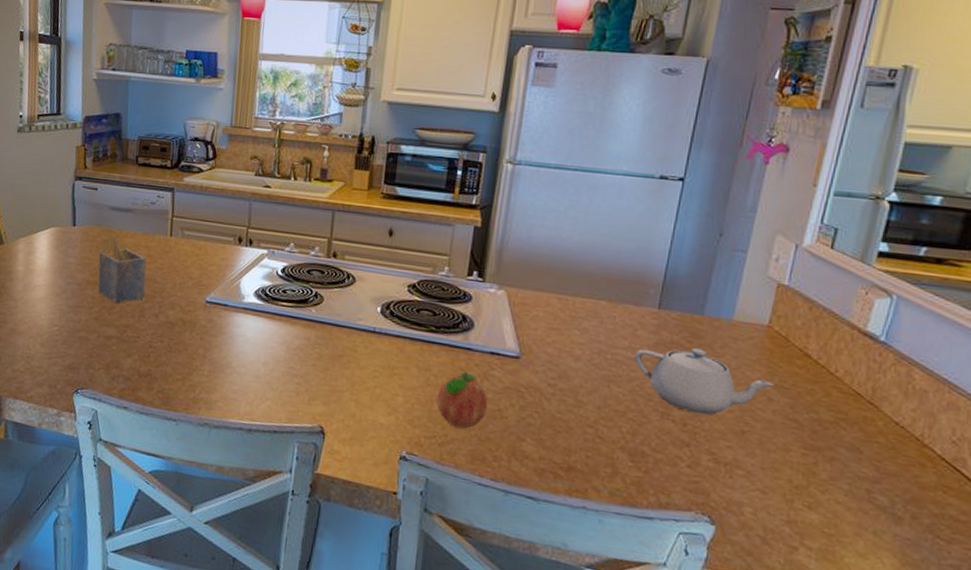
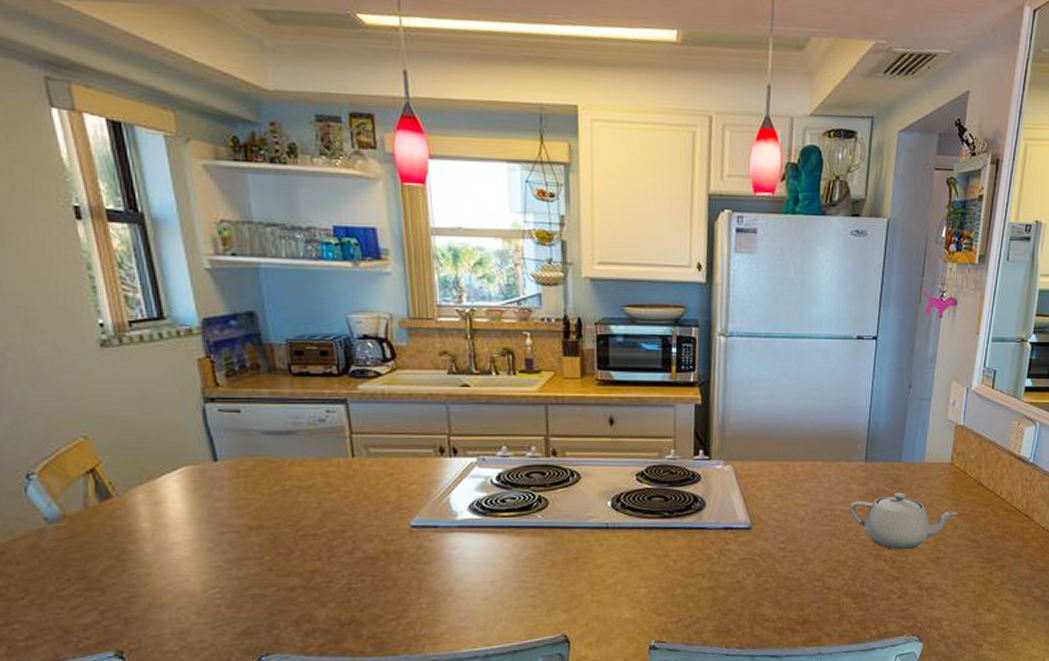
napkin holder: present [98,236,146,304] -> none [258,467,332,547]
fruit: present [436,372,488,429] -> none [678,551,727,607]

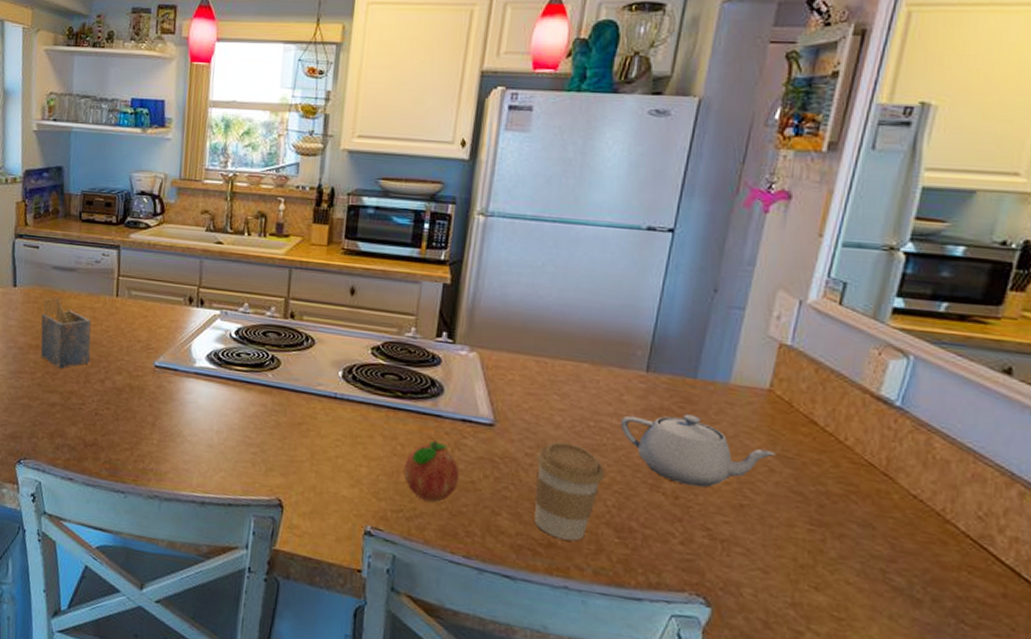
napkin holder: none [258,467,332,547] -> present [40,297,91,369]
fruit: none [678,551,727,607] -> present [403,441,460,502]
coffee cup: none [788,532,841,615] -> present [534,441,605,541]

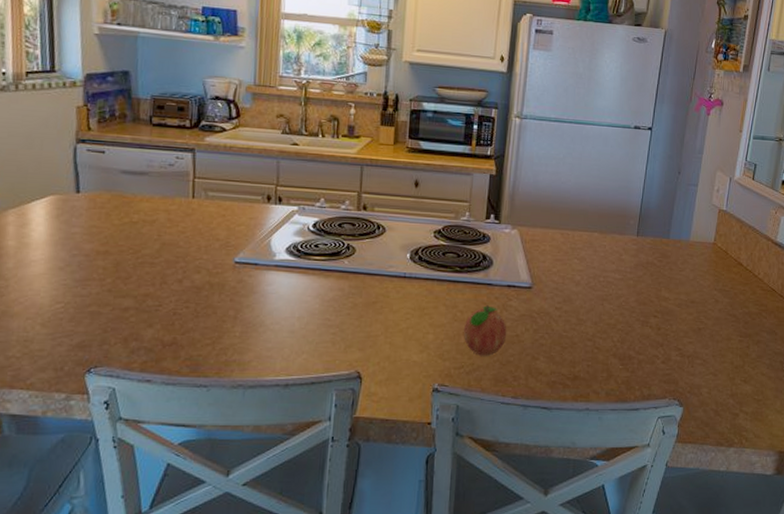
napkin holder: present [40,297,91,369] -> none [109,201,167,273]
coffee cup: present [534,441,605,541] -> none [563,296,611,372]
teapot: present [620,414,776,488] -> none [621,266,719,319]

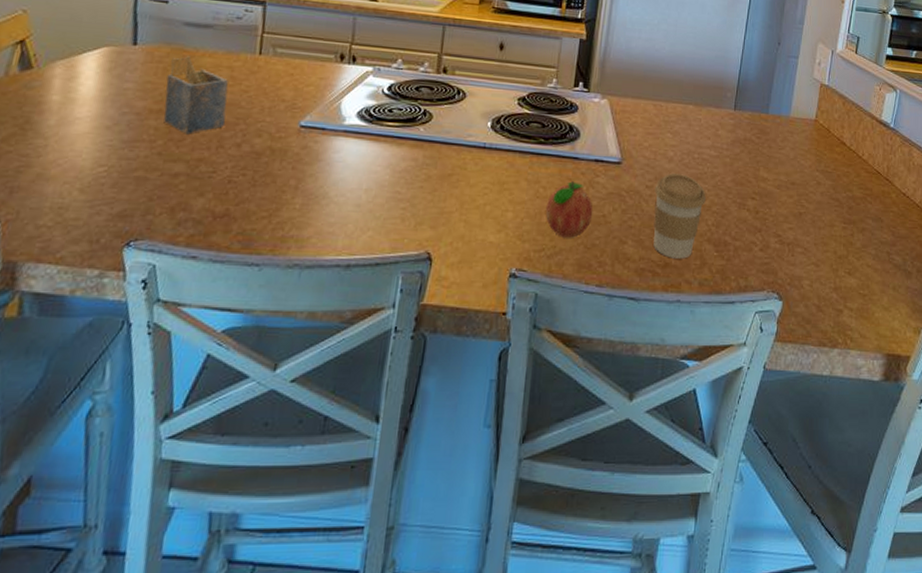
napkin holder: none [109,201,167,273] -> present [164,56,228,135]
coffee cup: none [563,296,611,372] -> present [653,173,706,259]

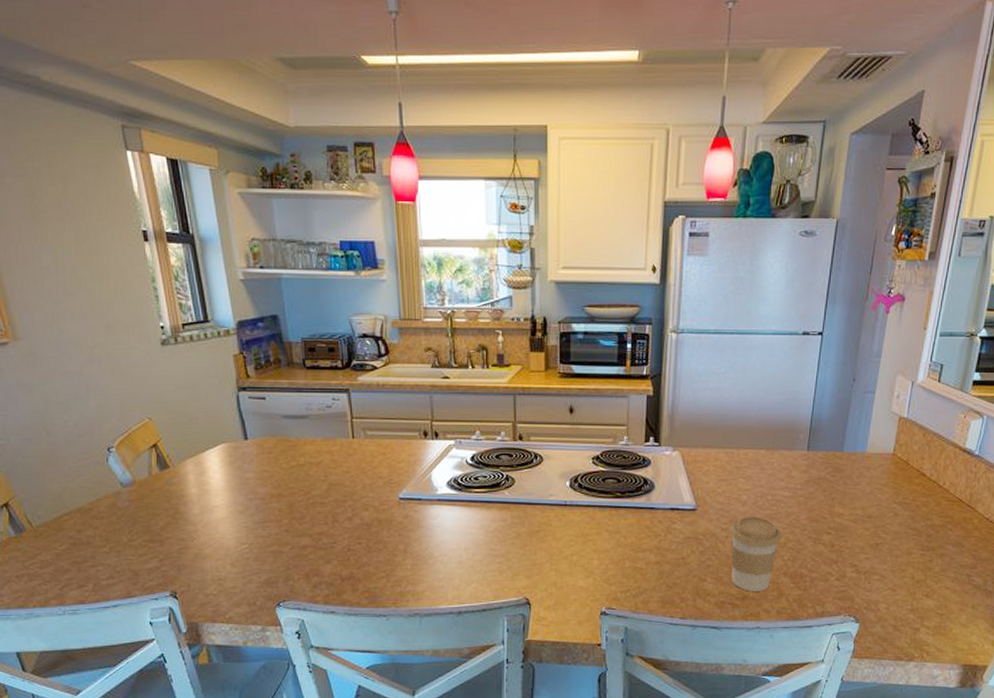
napkin holder: present [164,56,228,135] -> none [279,445,336,513]
fruit: present [545,181,593,238] -> none [627,529,672,579]

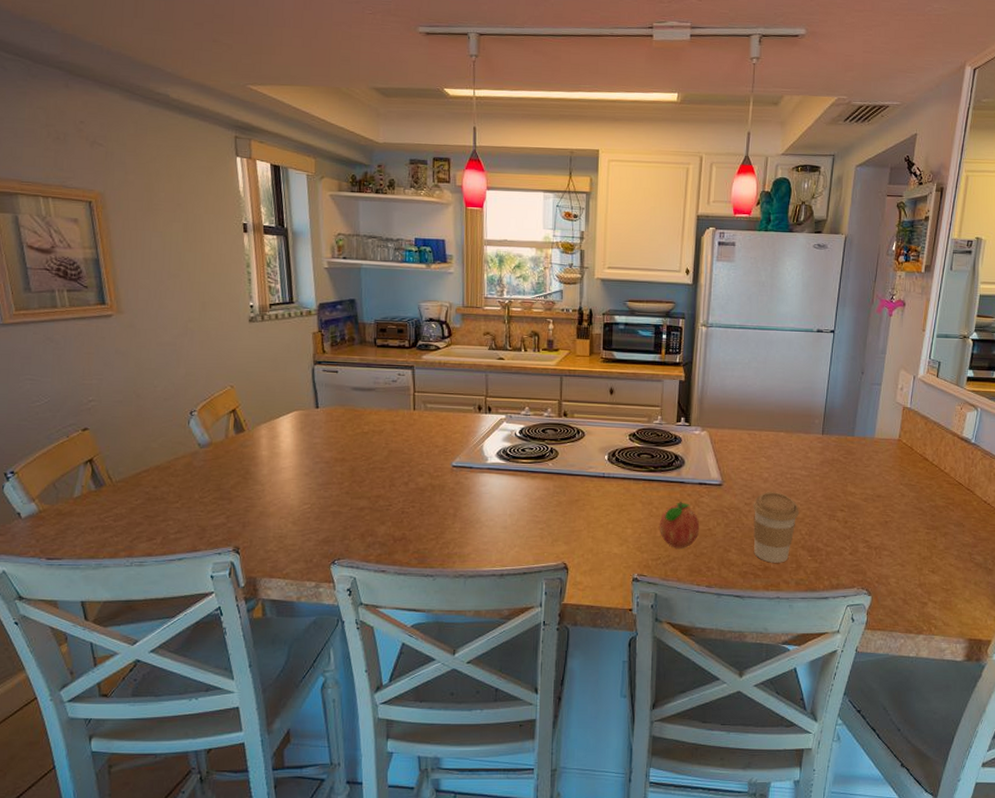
fruit: none [627,529,672,579] -> present [659,502,700,548]

